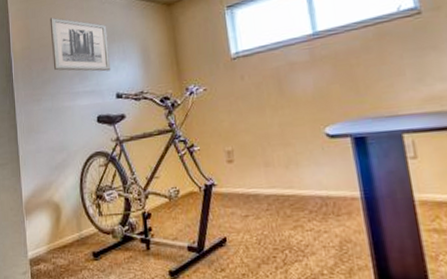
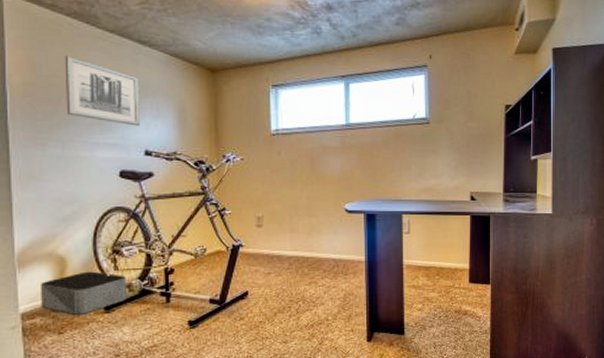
storage bin: none [42,217,111,262] -> present [39,271,126,315]

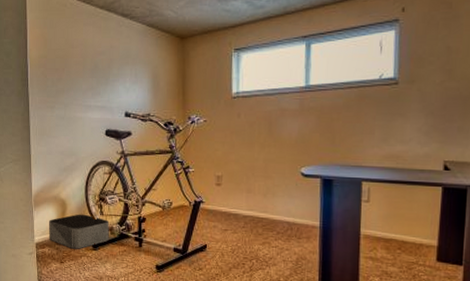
wall art: present [64,55,141,126] -> none [67,31,123,91]

